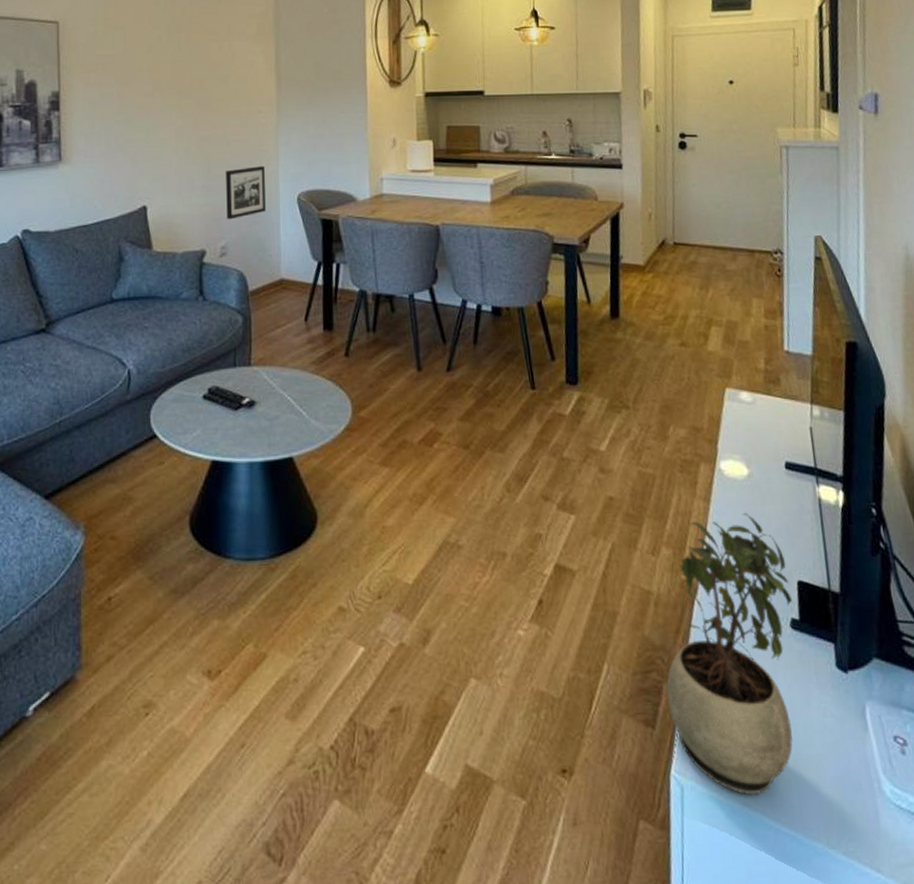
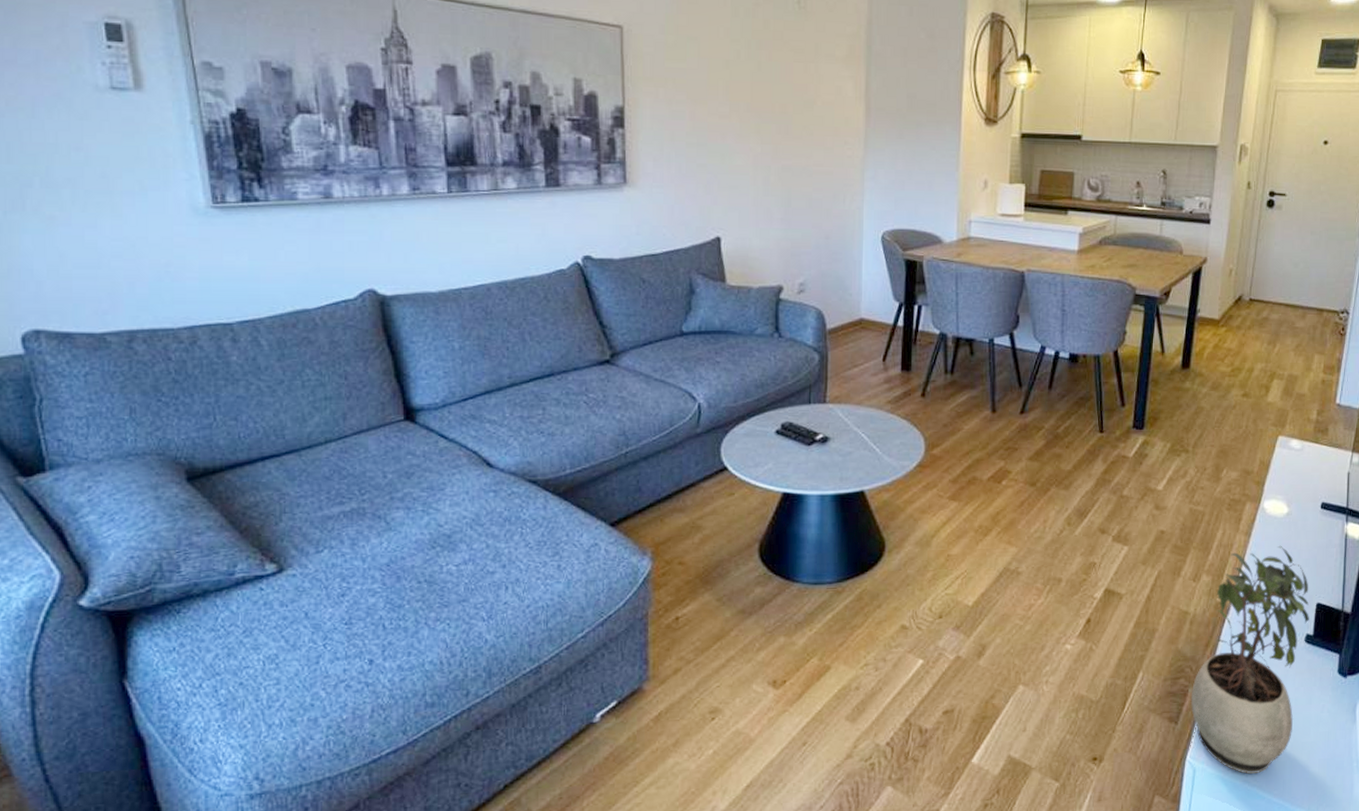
picture frame: present [226,166,266,220] -> none [806,201,848,256]

